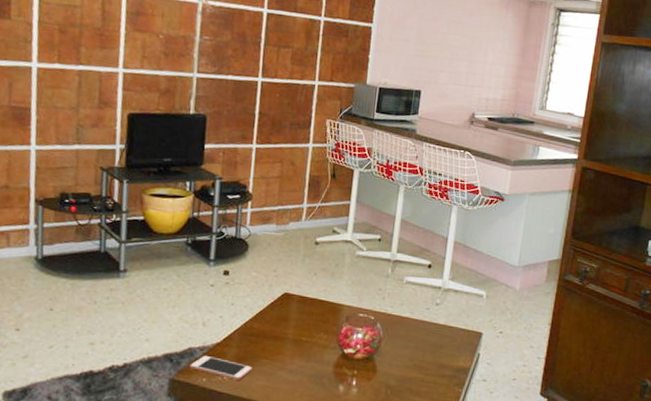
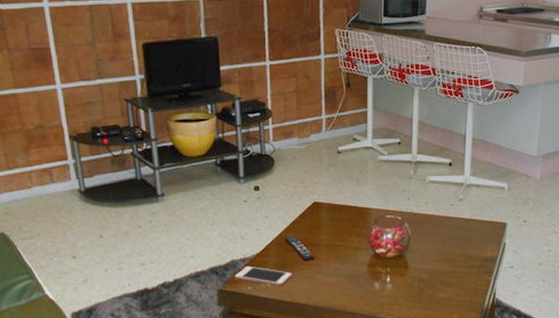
remote control: none [249,326,279,356] -> present [284,235,315,262]

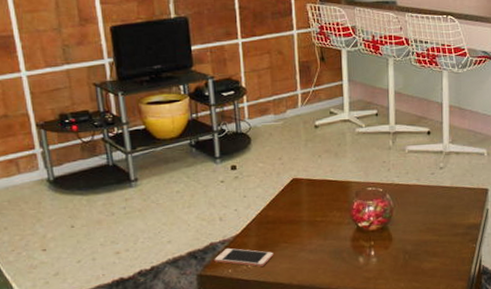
remote control: present [284,235,315,262] -> none [264,214,297,240]

